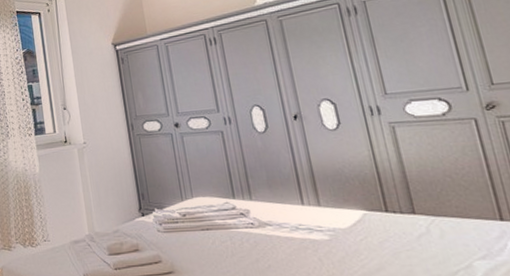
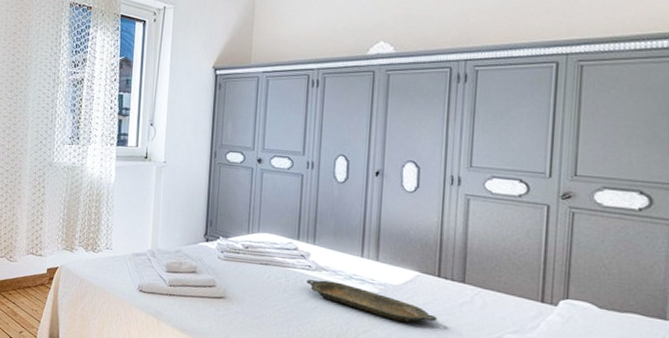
serving tray: none [253,235,399,266] -> present [306,279,438,323]

